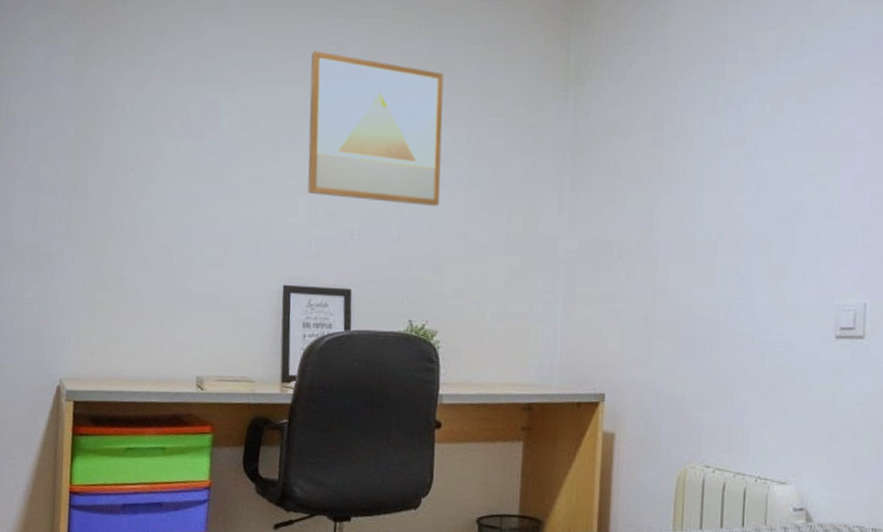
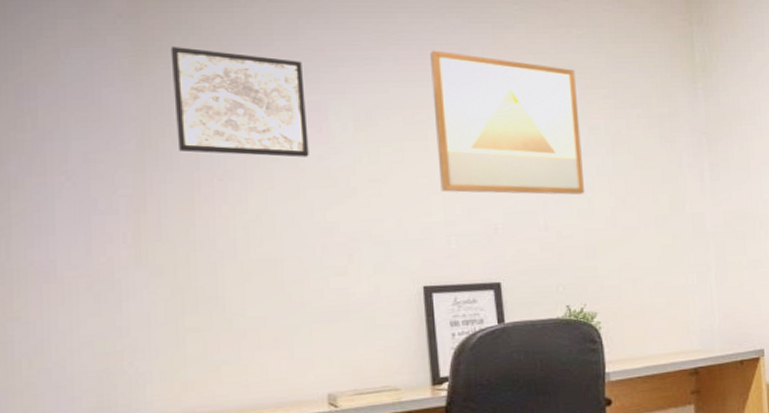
wall art: none [104,44,204,152] -> present [170,46,309,157]

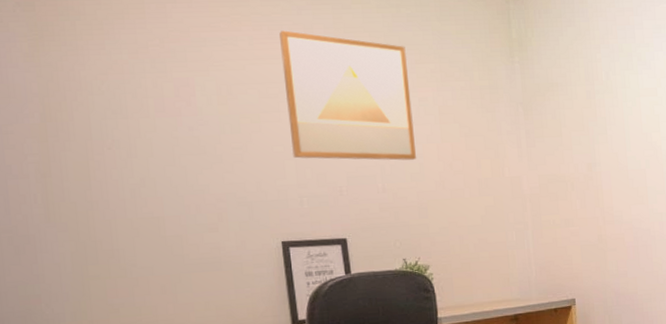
wall art: present [170,46,309,157] -> none [61,30,181,128]

